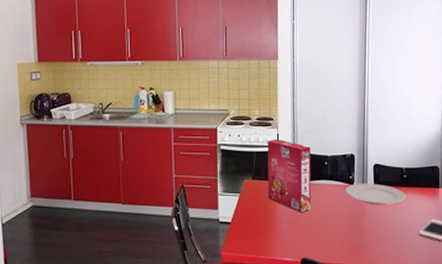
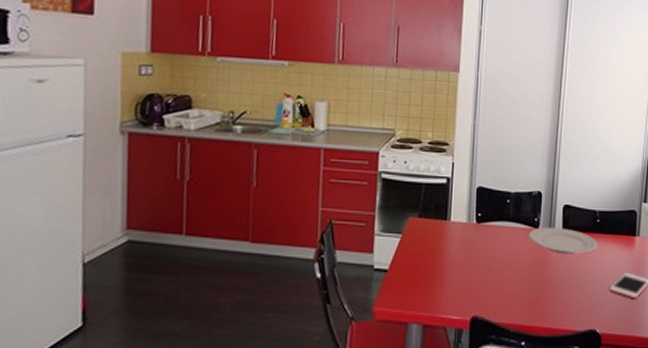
cereal box: present [267,138,312,213] -> none [435,168,491,261]

